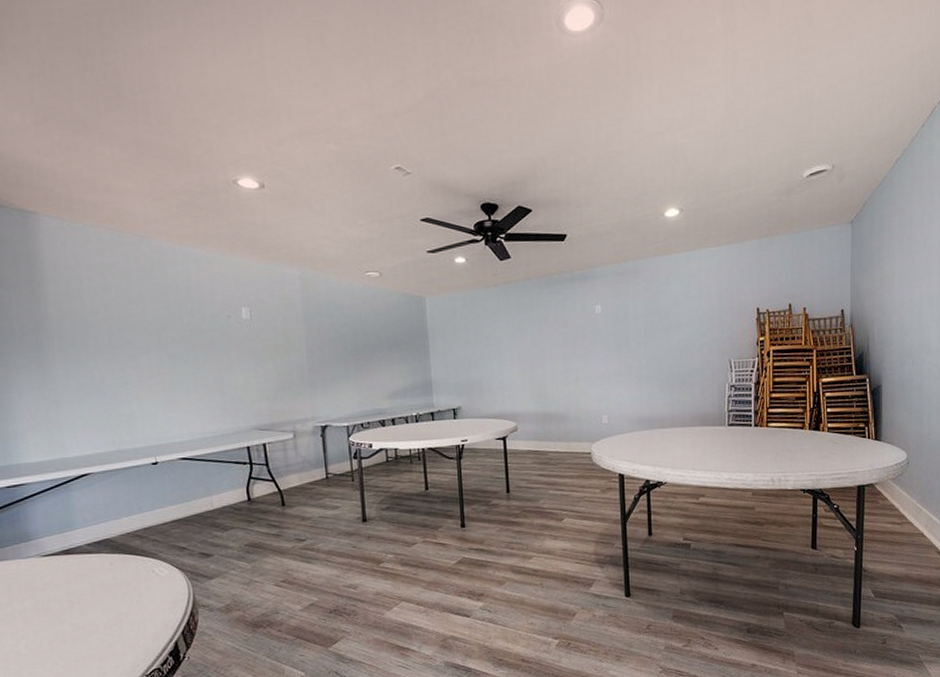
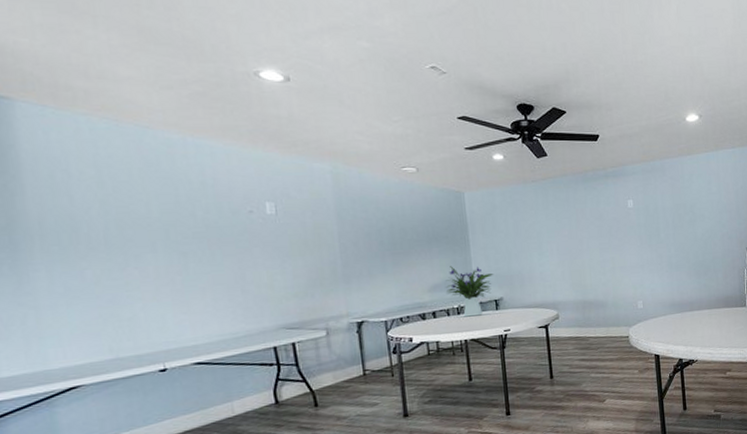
flower arrangement: none [405,373,453,425] -> present [446,266,494,317]

